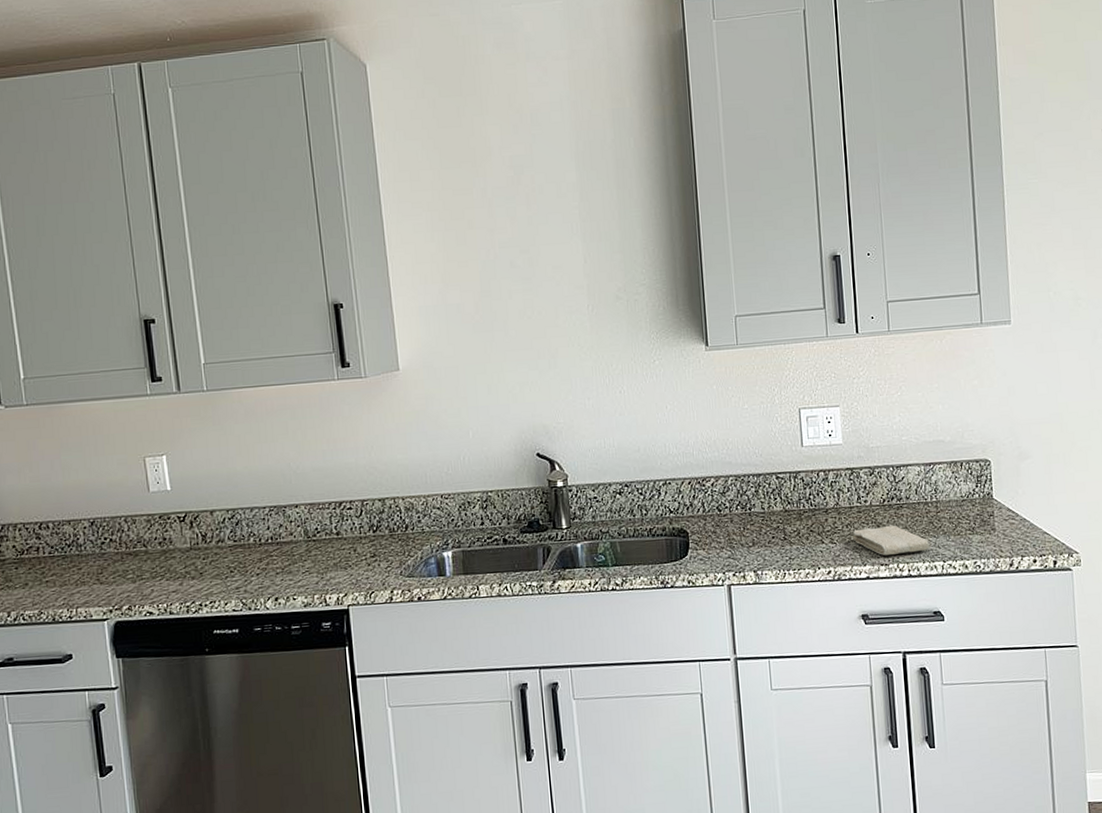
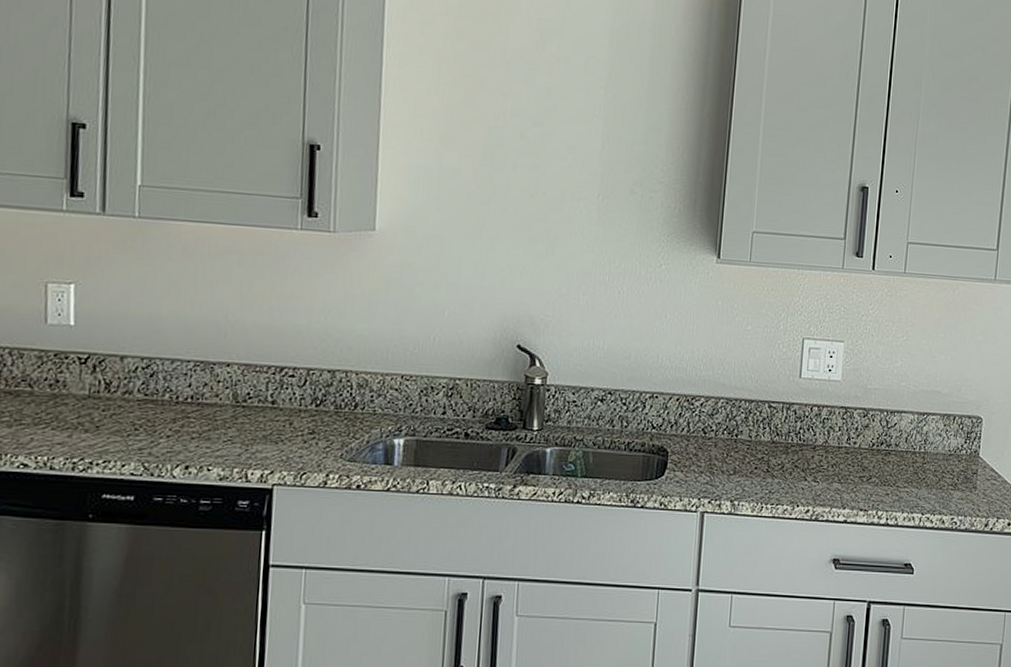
washcloth: present [852,525,930,555] -> none [836,470,912,502]

